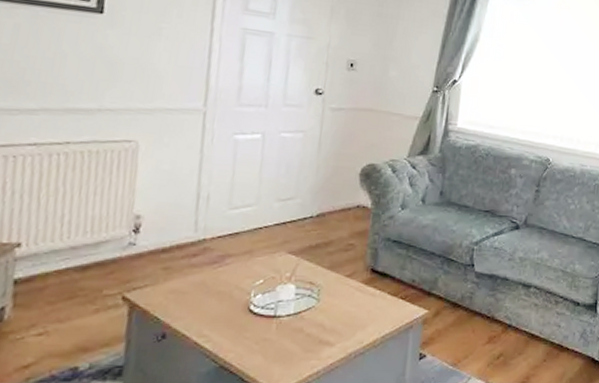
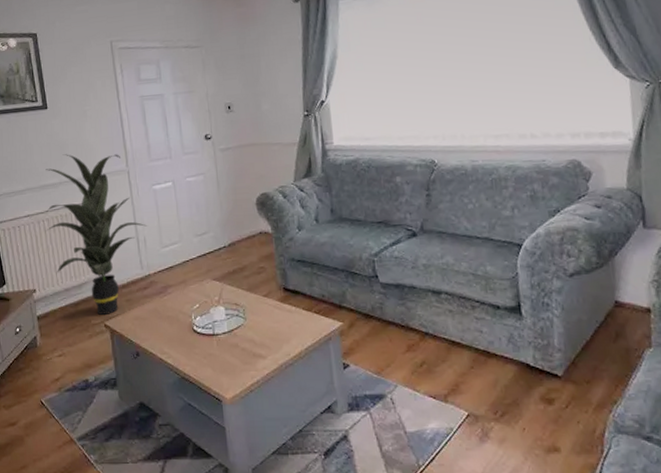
indoor plant: none [60,75,215,284] -> present [45,154,147,315]

